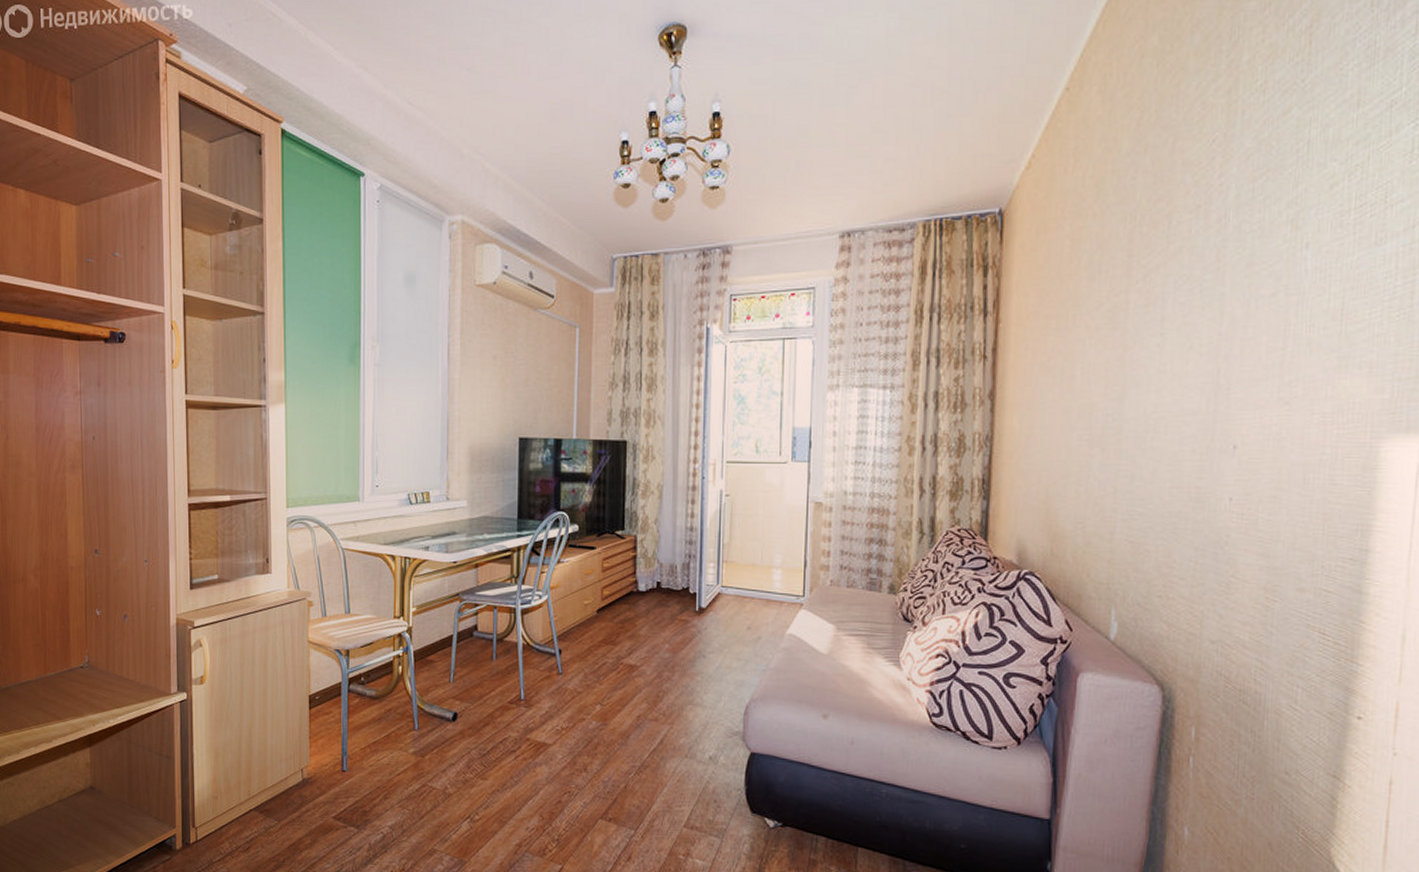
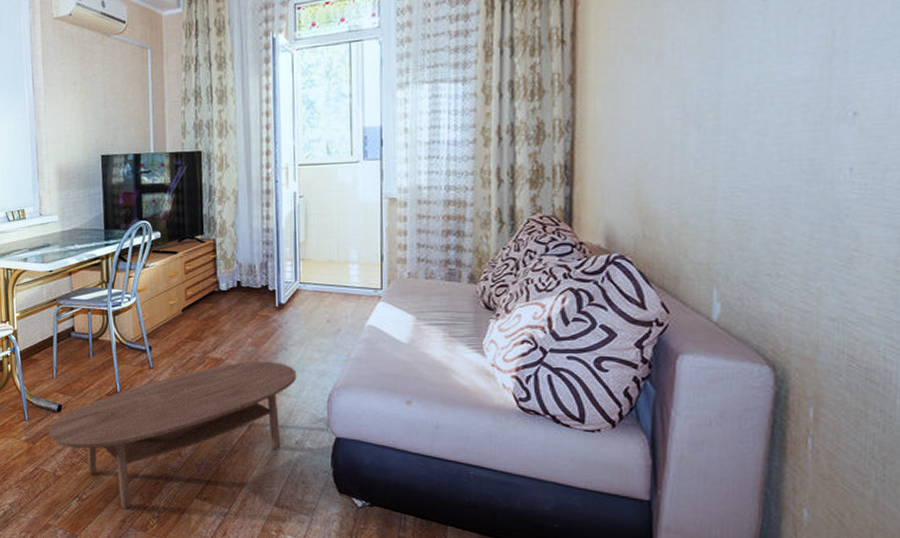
coffee table: none [441,668,714,832] -> present [49,361,297,510]

